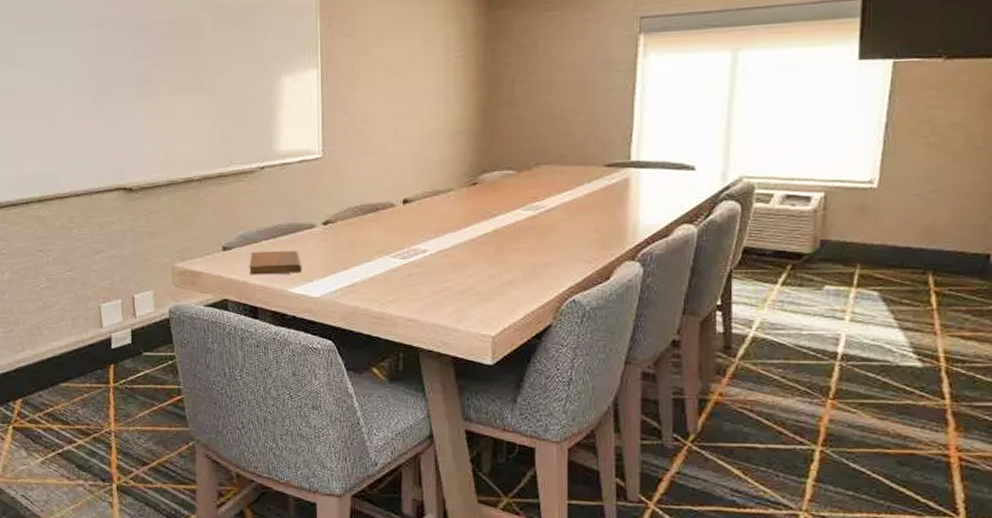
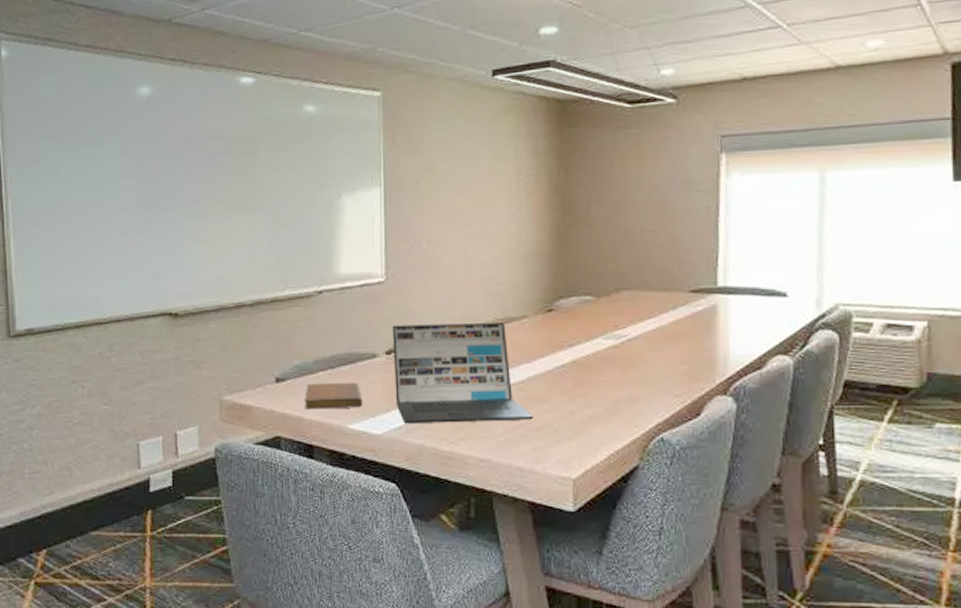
laptop: none [329,196,457,288] -> present [392,323,533,424]

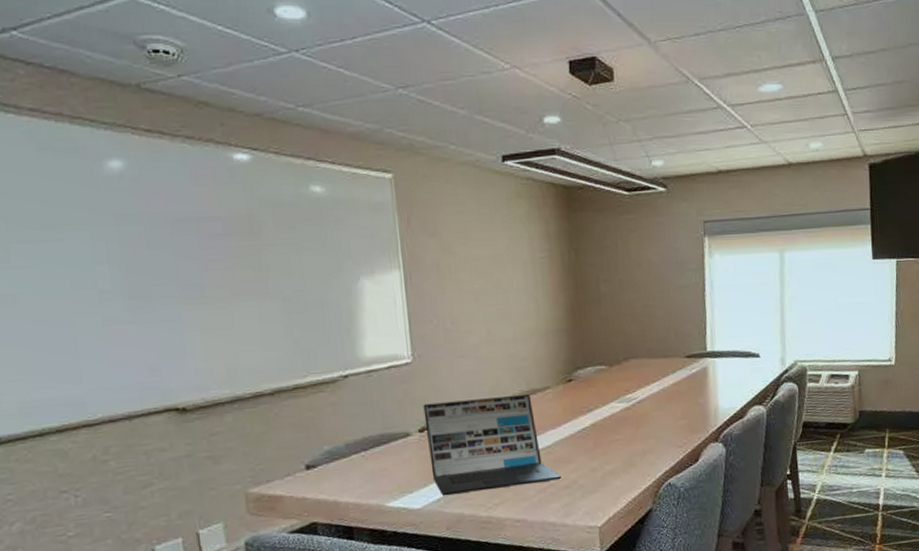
notebook: present [304,383,363,410] -> none [338,462,400,493]

